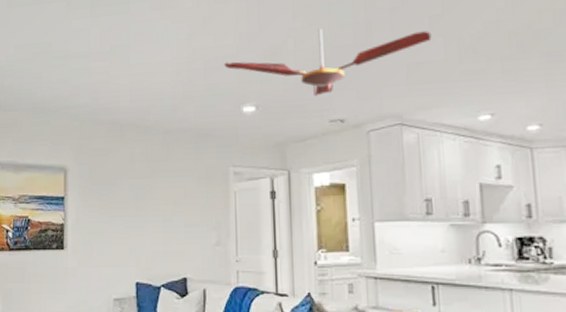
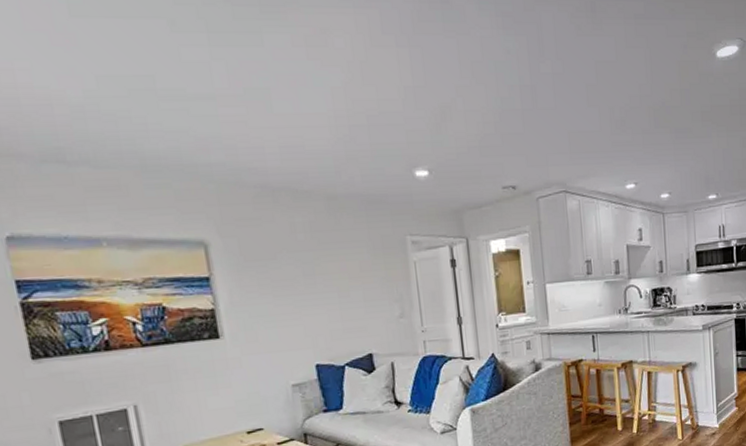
ceiling fan: present [224,28,432,97] -> none [390,88,589,162]

